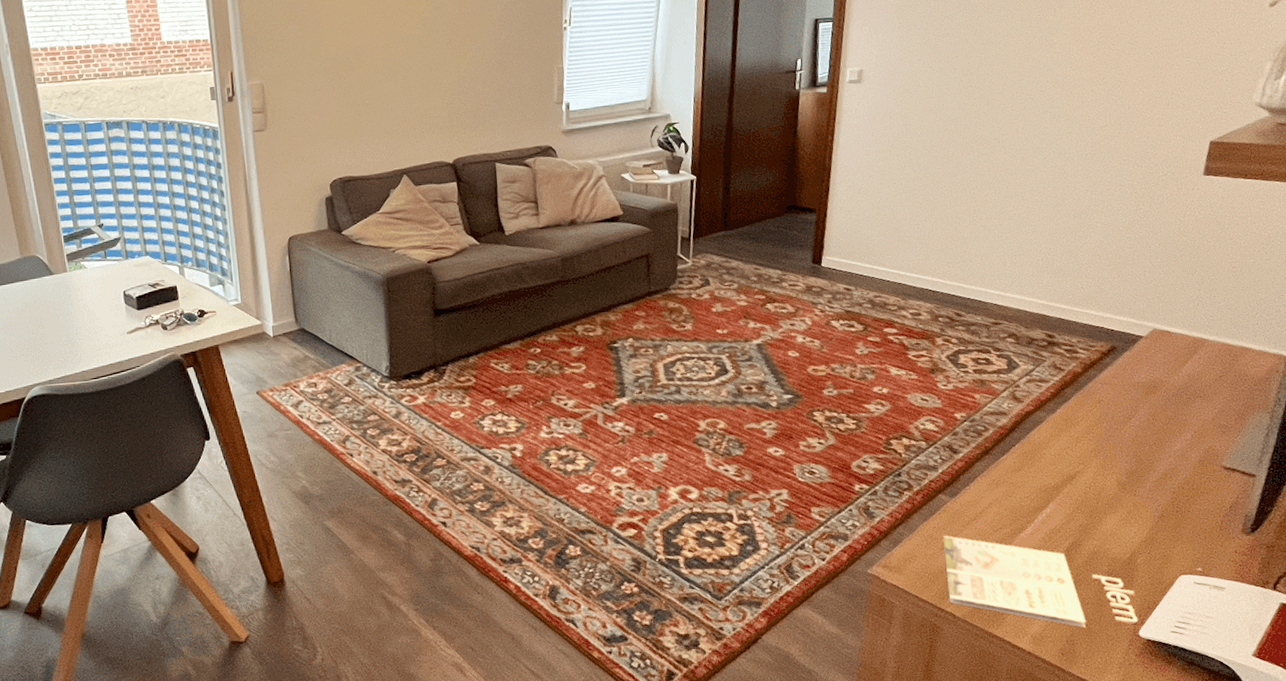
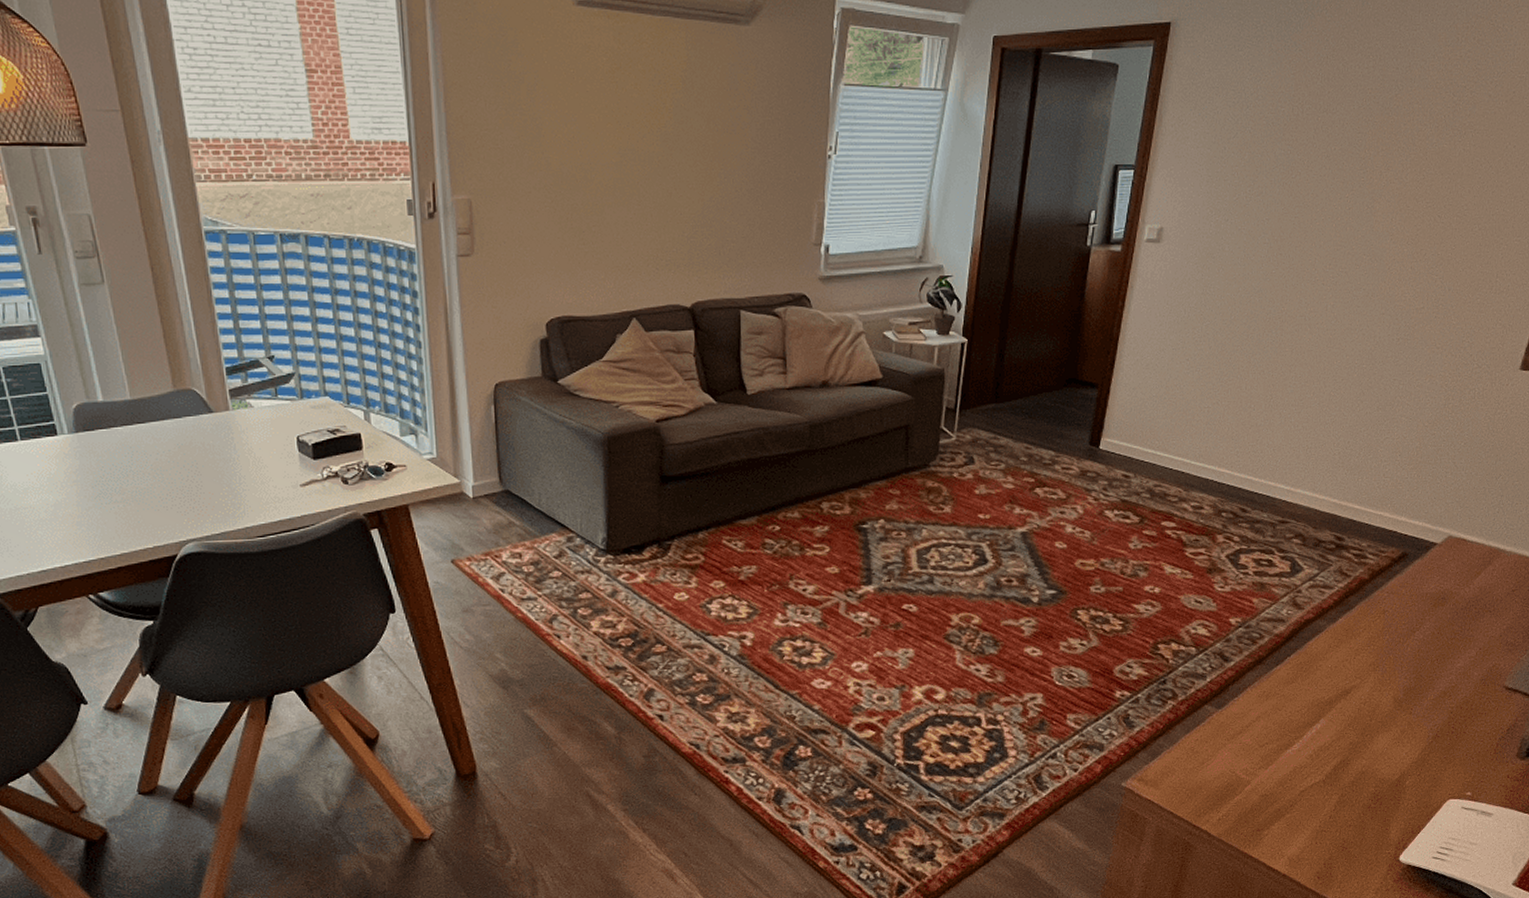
magazine: present [943,536,1138,628] -> none [1205,749,1400,851]

